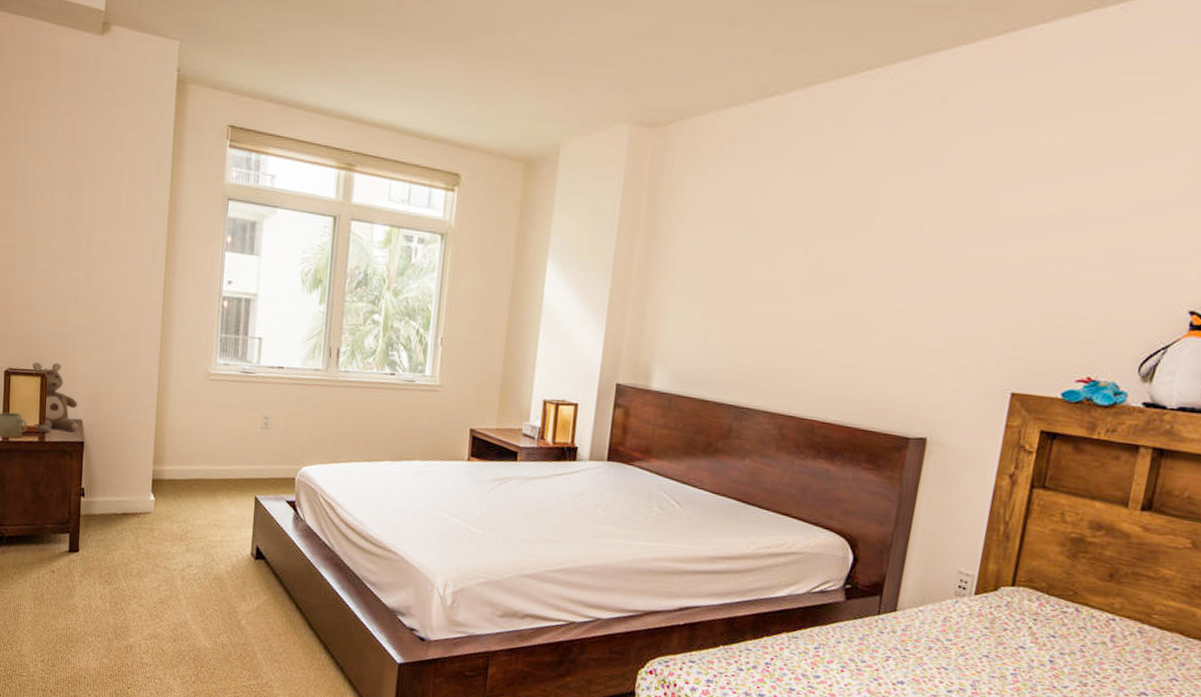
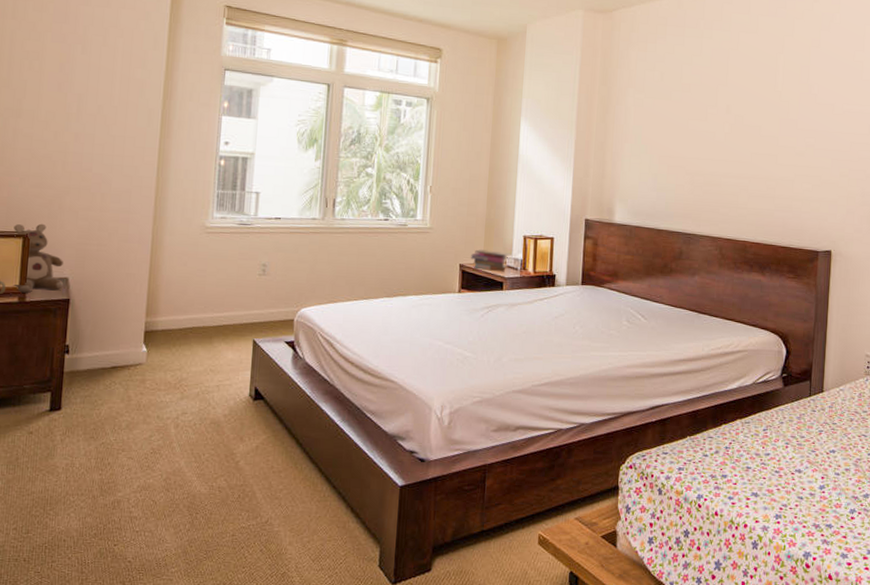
books: none [483,413,528,442] -> present [471,249,511,273]

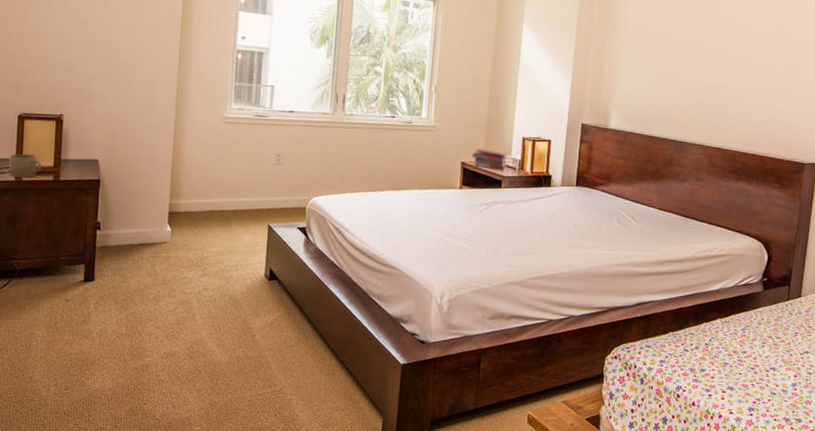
stuffed bear: present [13,223,64,293] -> none [47,108,95,172]

